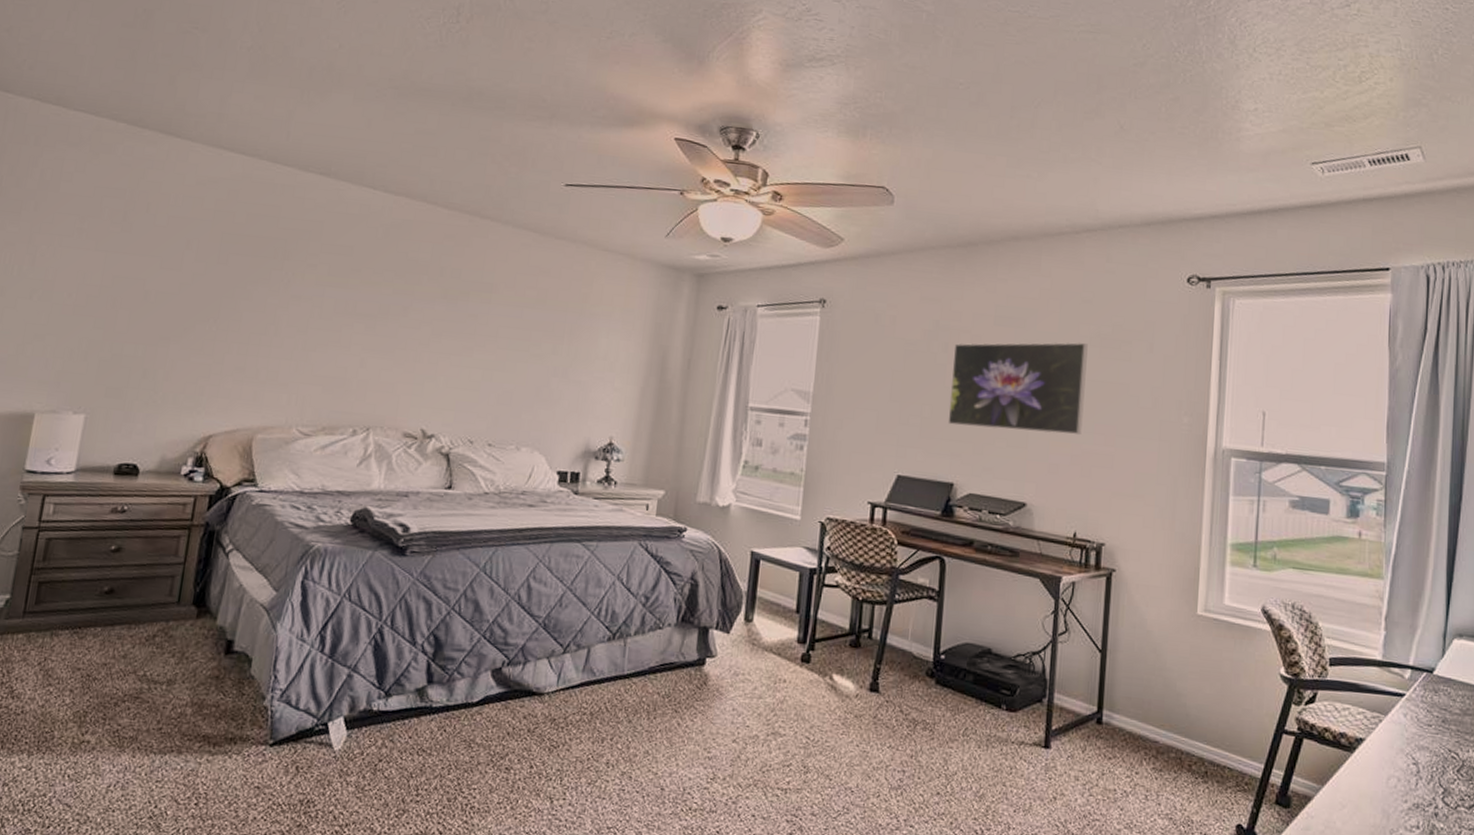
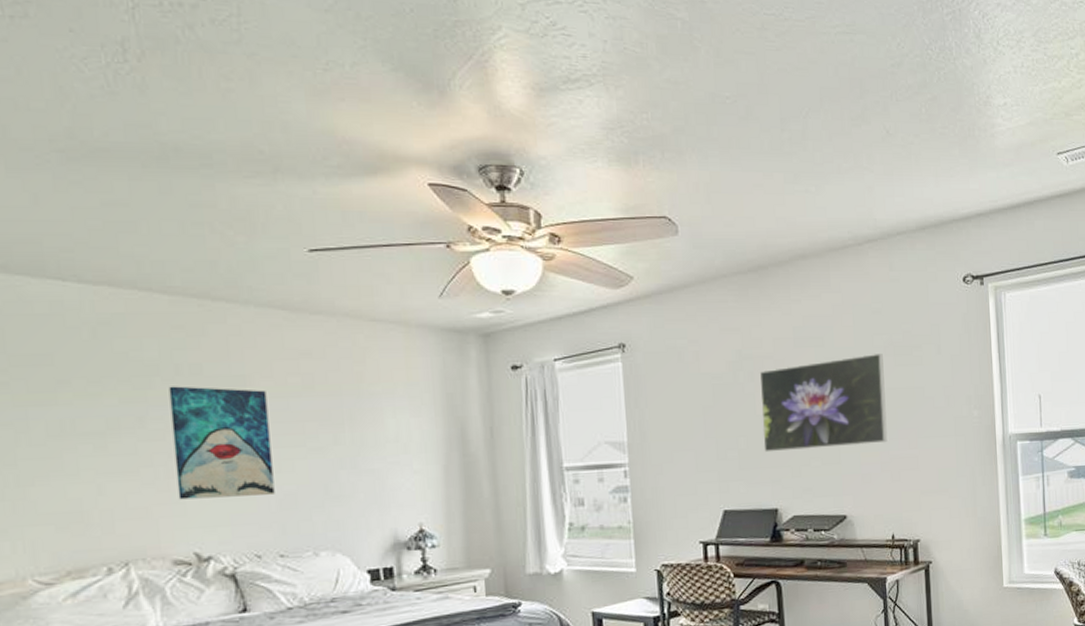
wall art: none [419,284,507,389] -> present [168,386,275,500]

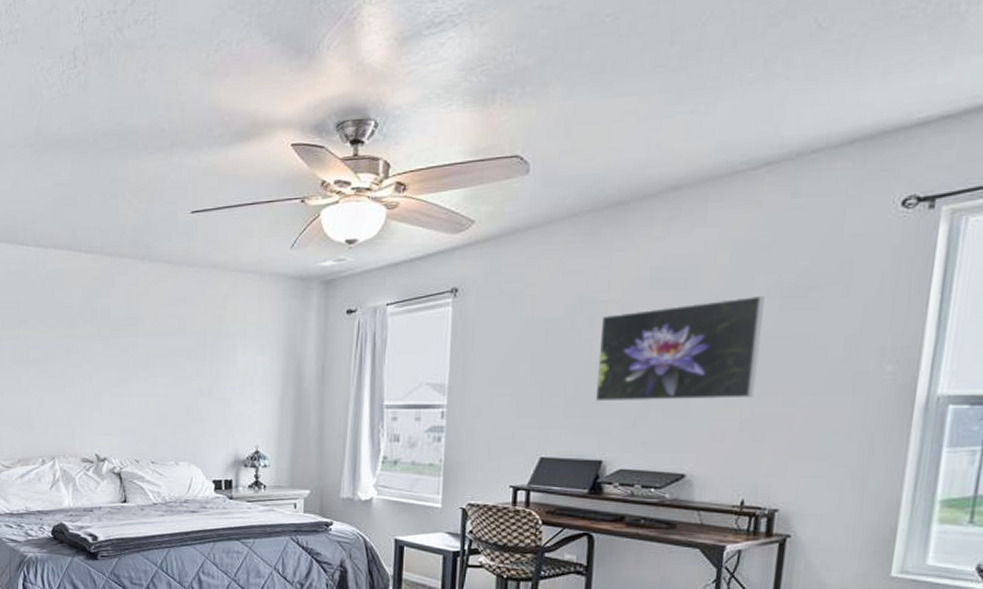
wall art: present [168,386,275,500] -> none [87,326,152,413]

